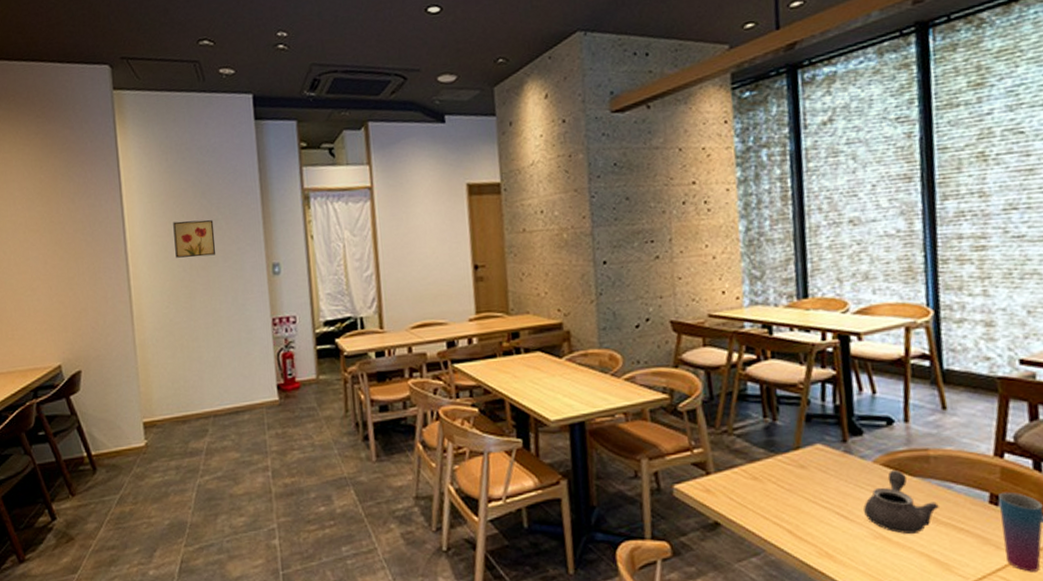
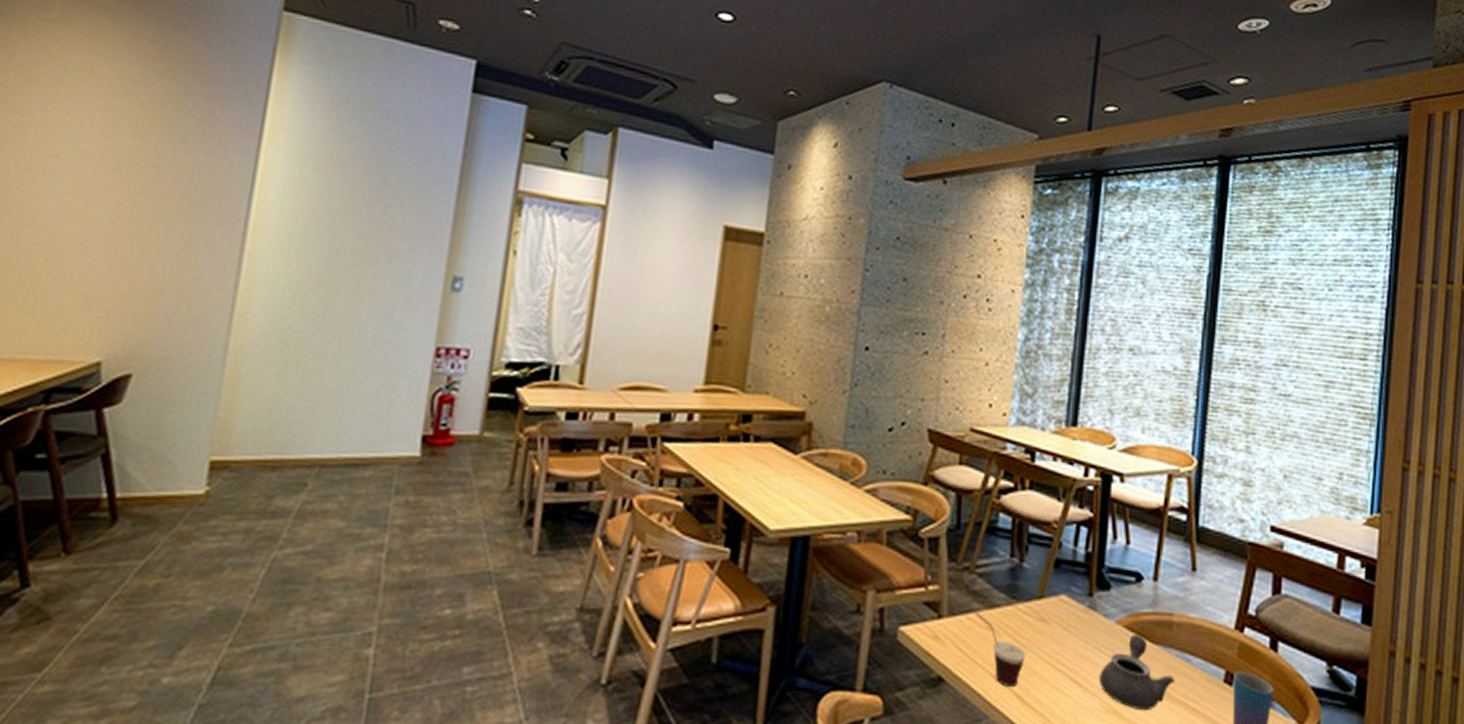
wall art: present [173,220,216,258] -> none [318,197,385,251]
cup: none [738,465,791,526] -> present [975,611,1025,688]

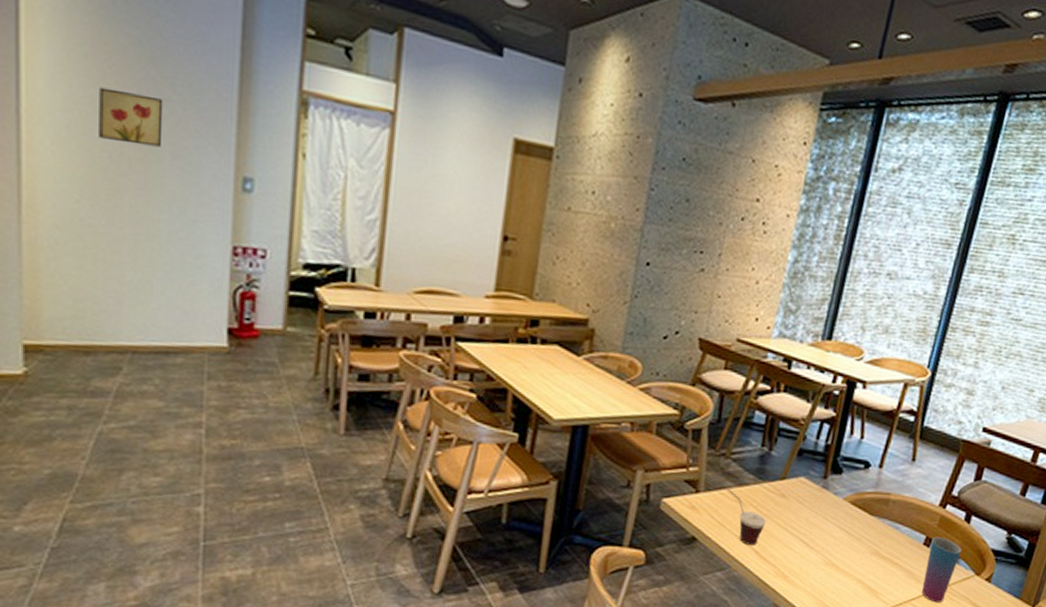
wall art: none [318,197,385,251] -> present [99,87,164,147]
teapot: present [1099,634,1175,712] -> none [823,508,885,565]

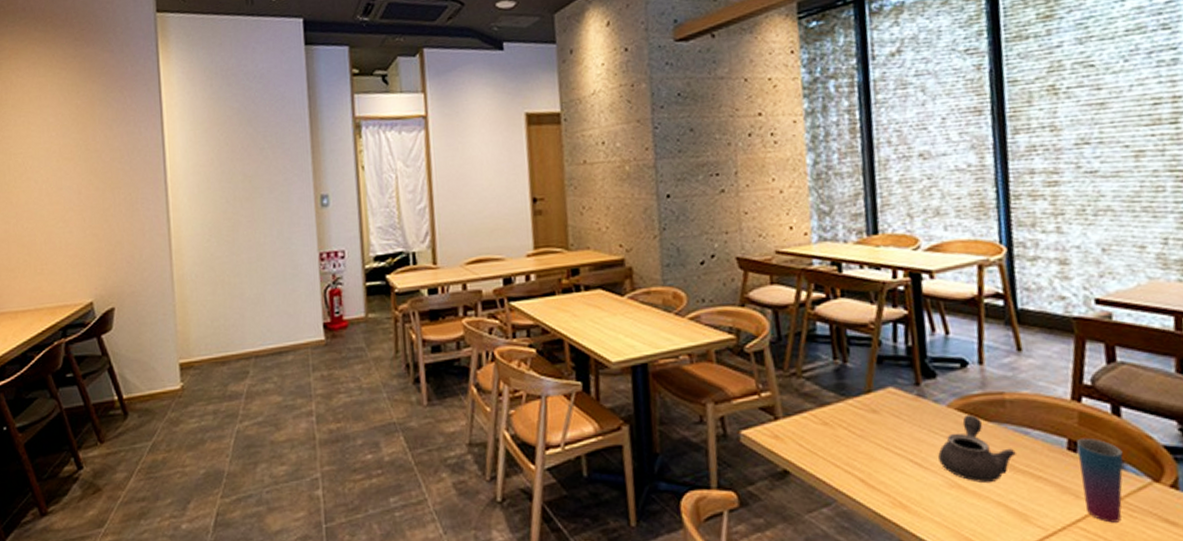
wall art: present [99,87,164,147] -> none [216,148,261,189]
cup: present [727,488,766,546] -> none [808,410,863,474]
teapot: none [823,508,885,565] -> present [938,415,1016,484]

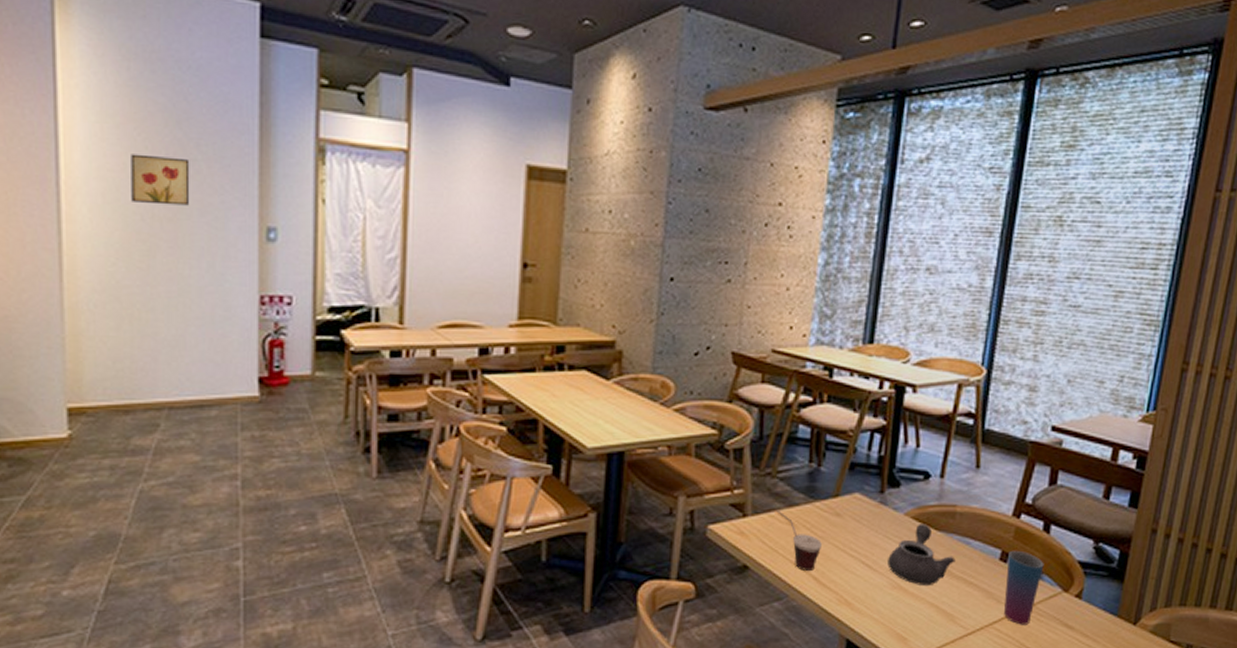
wall art: none [216,148,261,189] -> present [131,154,190,206]
cup: none [808,410,863,474] -> present [776,509,822,572]

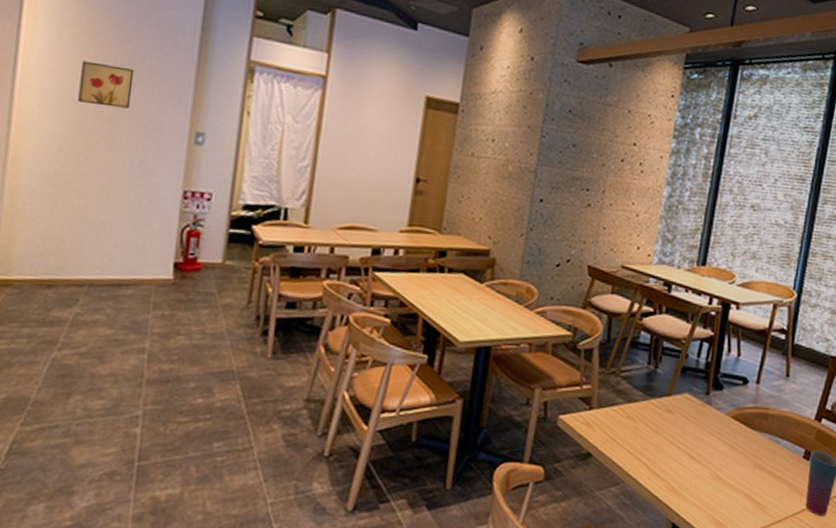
cup: present [776,509,822,572] -> none [618,404,655,461]
teapot: present [887,524,956,586] -> none [710,423,767,479]

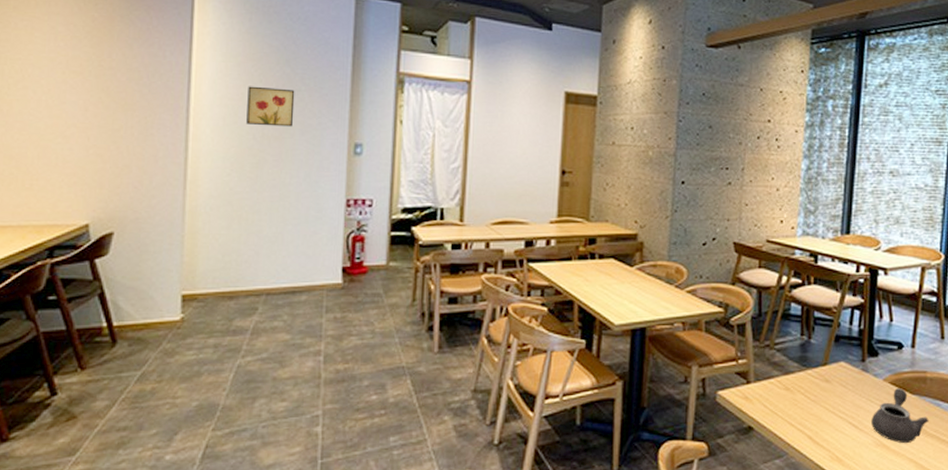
teapot: none [710,423,767,479] -> present [871,388,929,444]

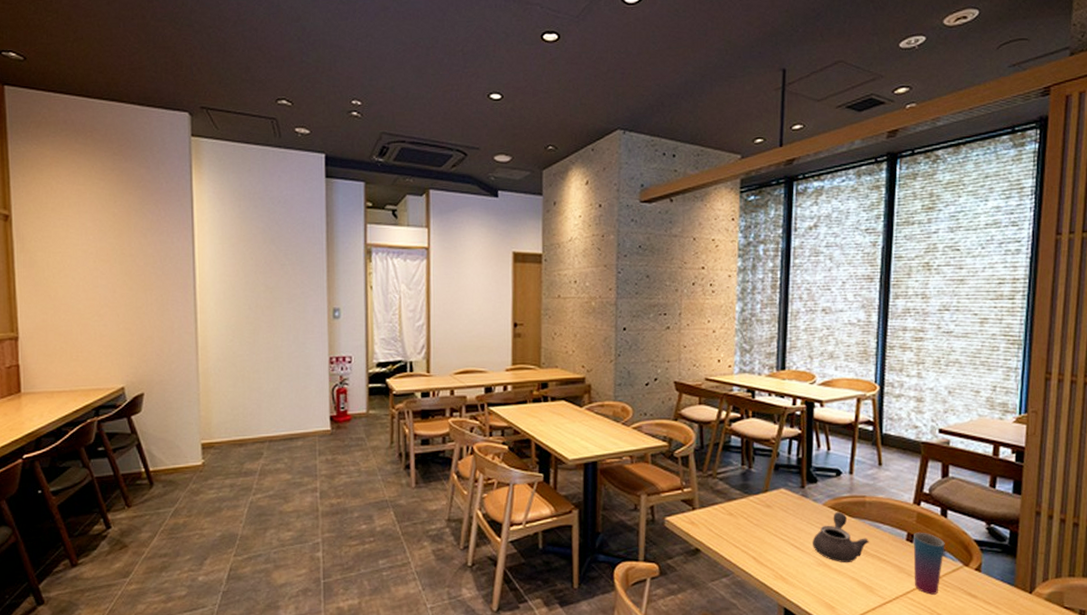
wall art: present [246,86,295,127] -> none [242,263,281,297]

